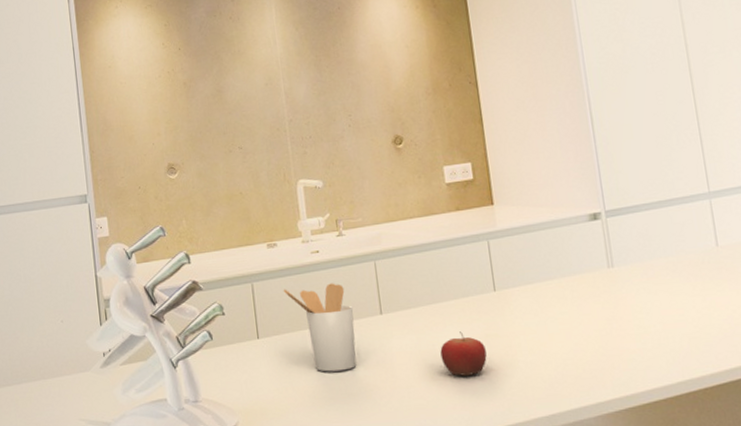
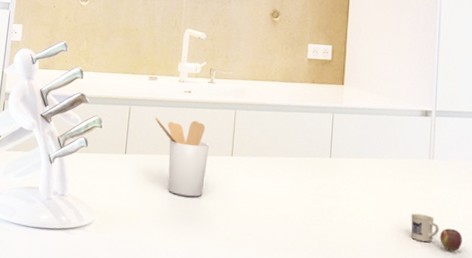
fruit: present [440,331,487,377] -> none [274,185,313,225]
mug: none [600,332,665,367] -> present [411,213,462,252]

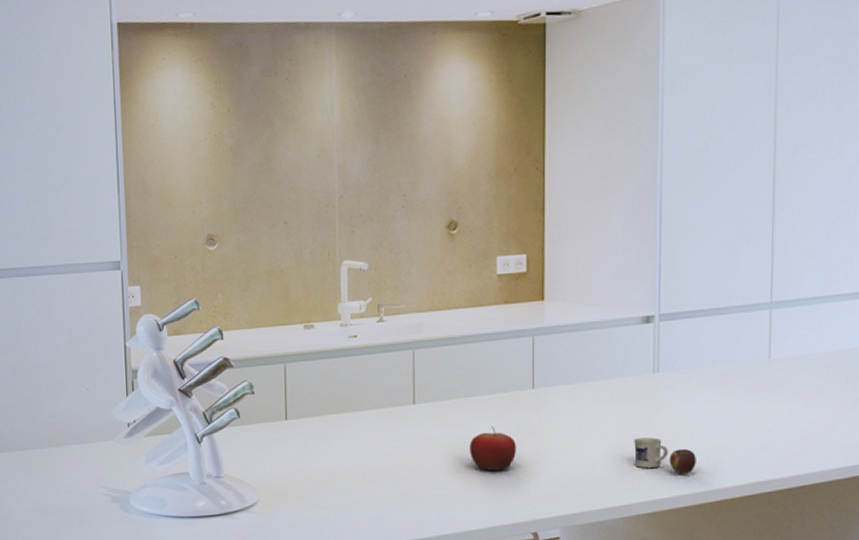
utensil holder: present [154,117,210,197] -> none [316,369,386,457]
fruit: none [274,185,313,225] -> present [470,426,516,472]

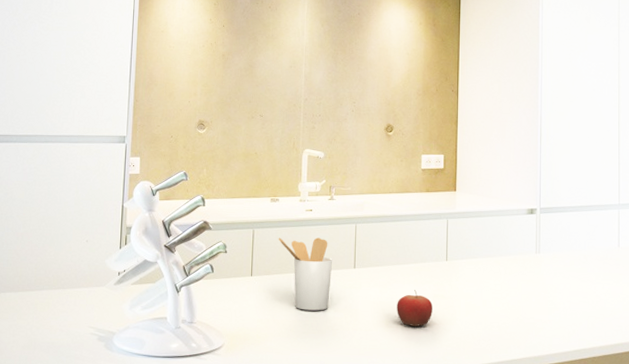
utensil holder: none [316,369,386,457] -> present [278,237,333,311]
mug: present [634,437,696,474] -> none [522,304,567,336]

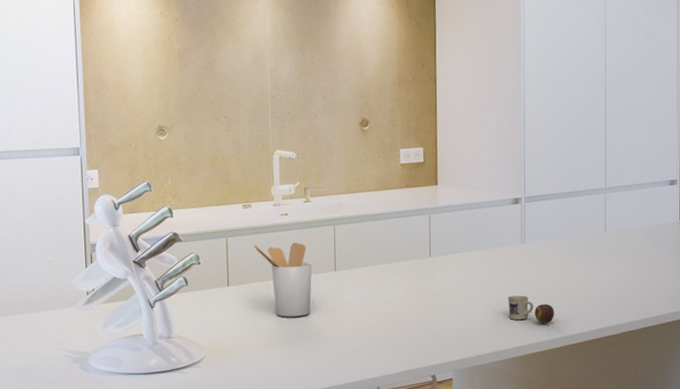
fruit: present [397,290,433,327] -> none [381,289,418,326]
mug: none [522,304,567,336] -> present [508,295,554,324]

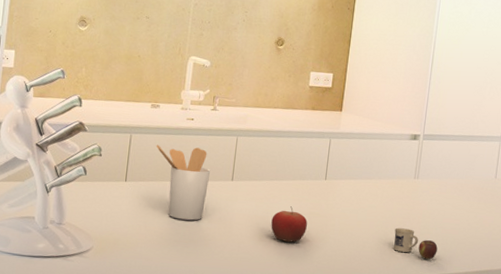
fruit: none [381,289,418,326] -> present [271,206,307,243]

